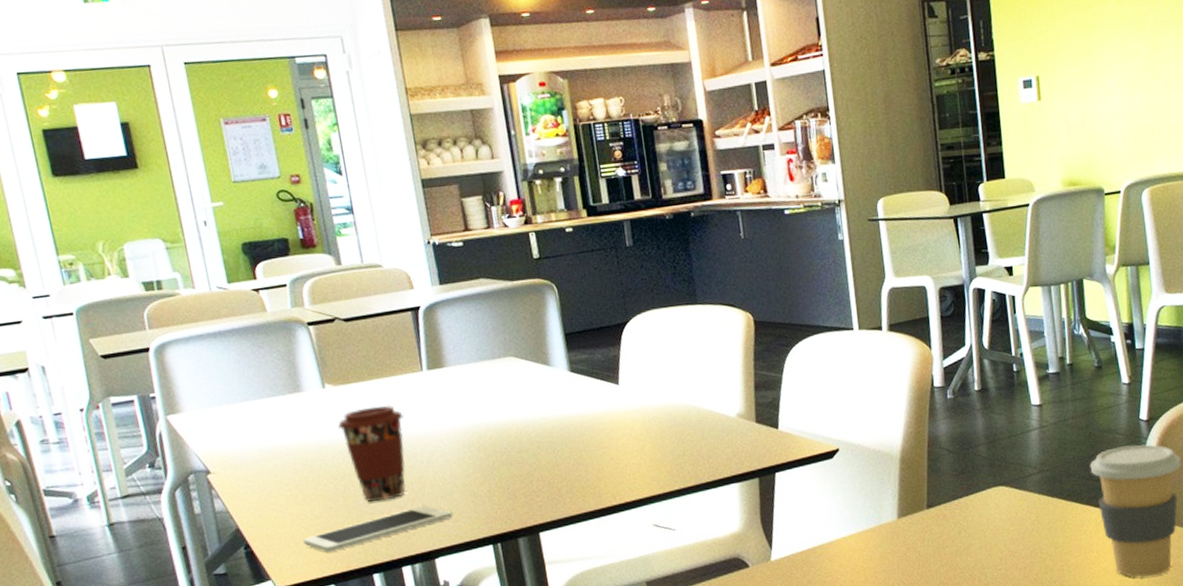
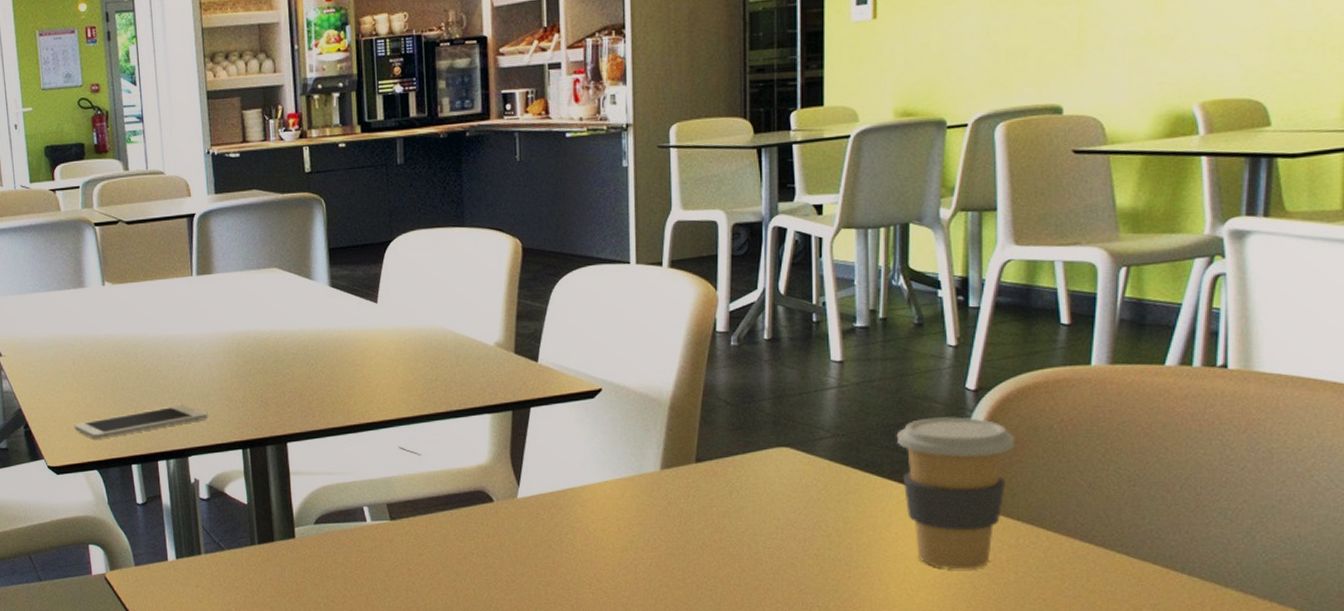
coffee cup: present [338,405,406,502] -> none [113,306,171,397]

